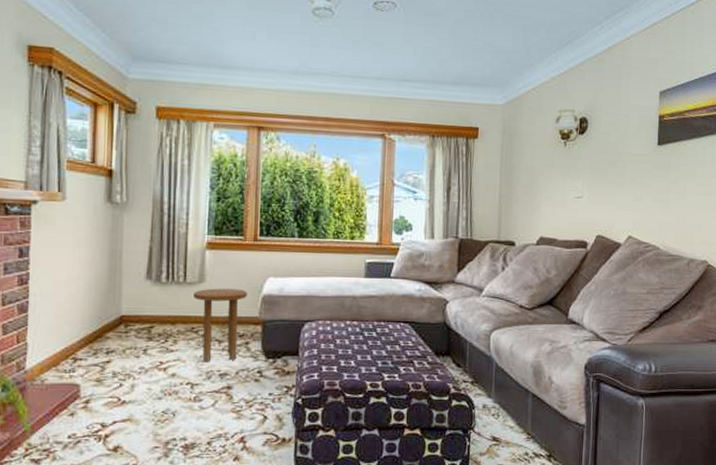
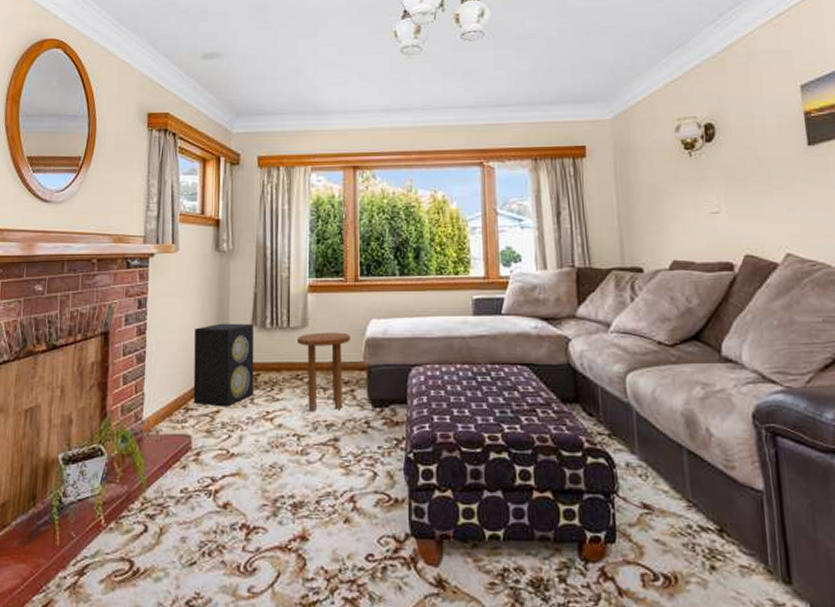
speaker: none [82,276,149,357] -> present [193,323,254,407]

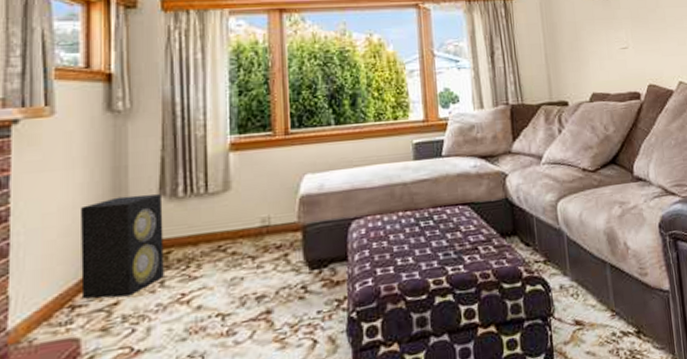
side table: present [297,332,350,412] -> none [218,192,282,286]

